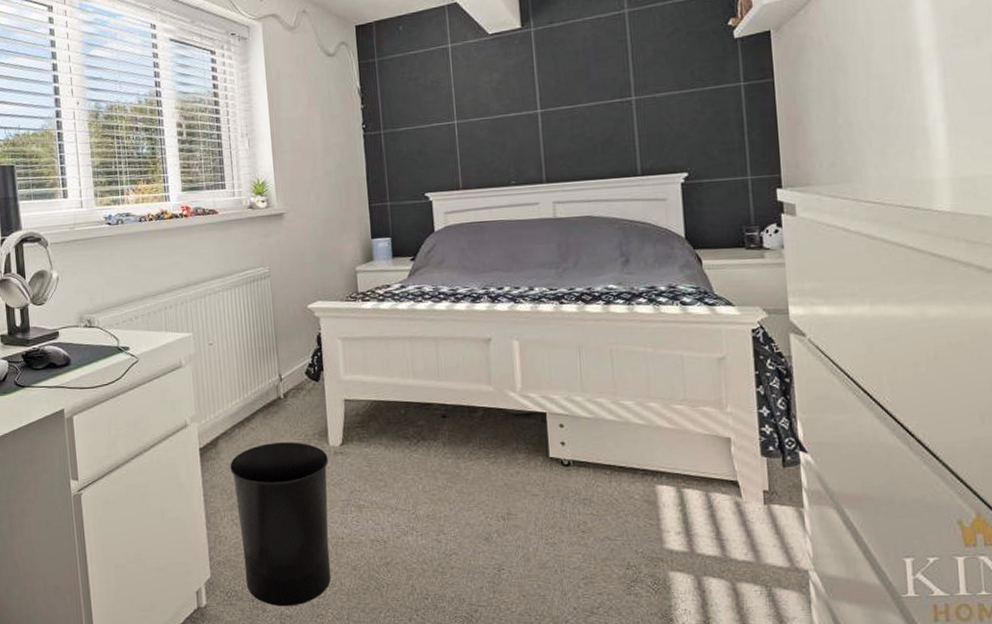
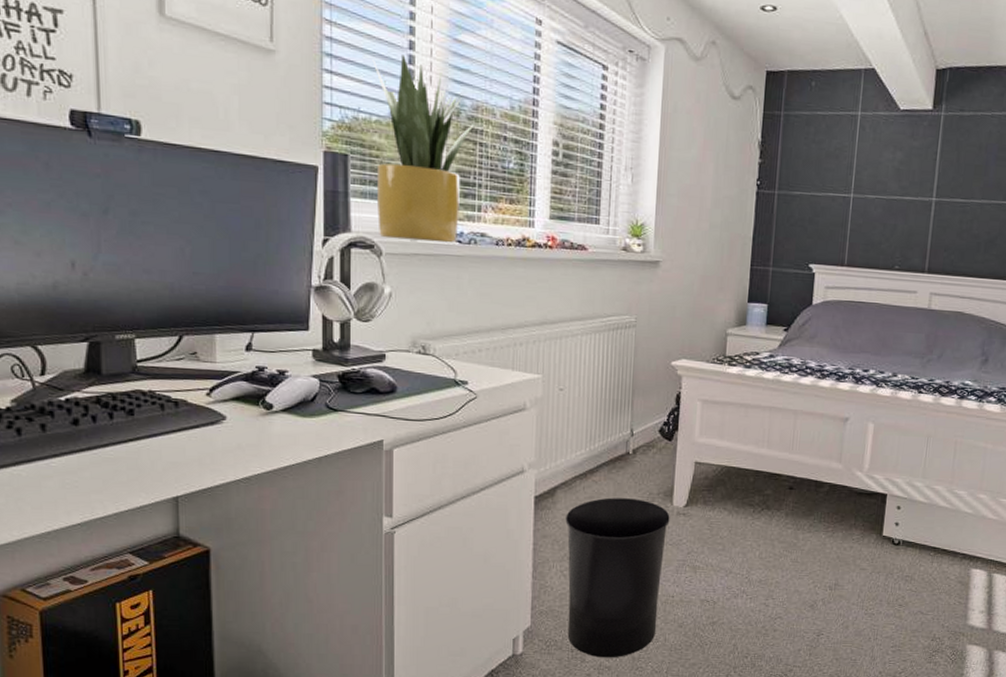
planter: none [26,76,111,231] -> present [372,55,475,243]

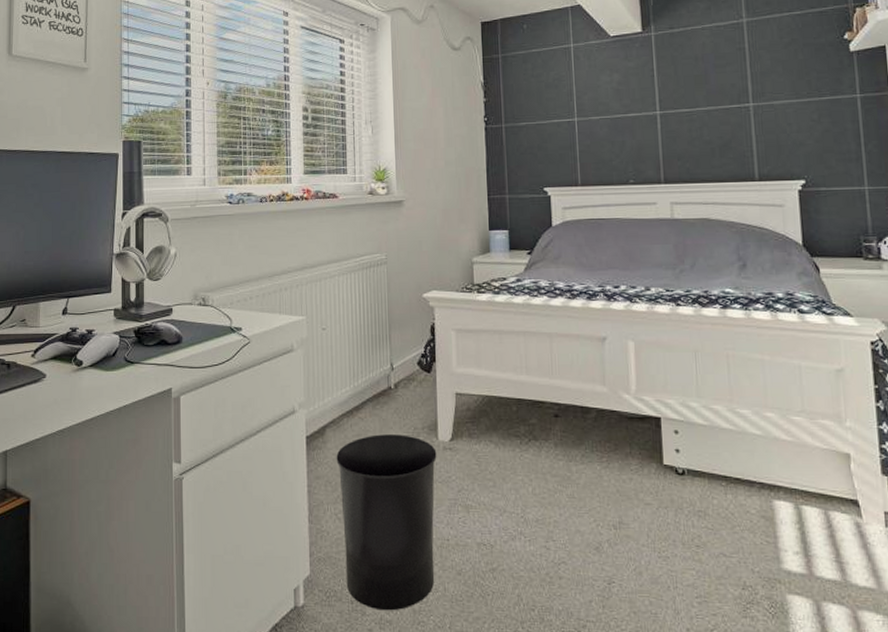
planter: present [372,55,475,243] -> none [159,56,239,207]

